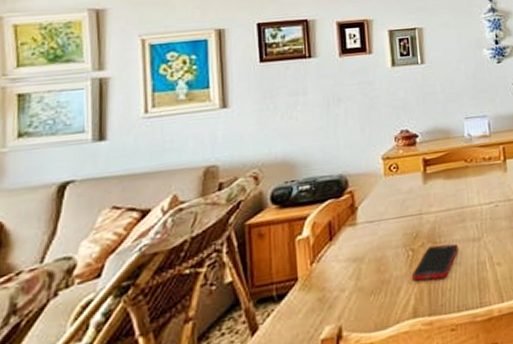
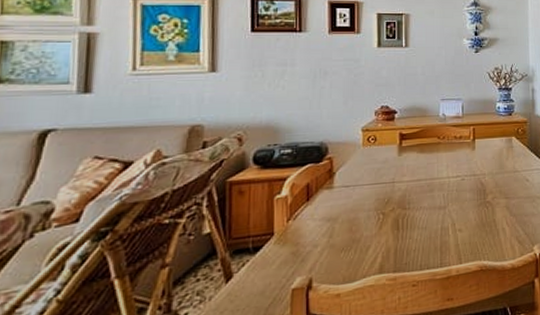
cell phone: present [412,243,458,281] -> none [381,210,425,242]

